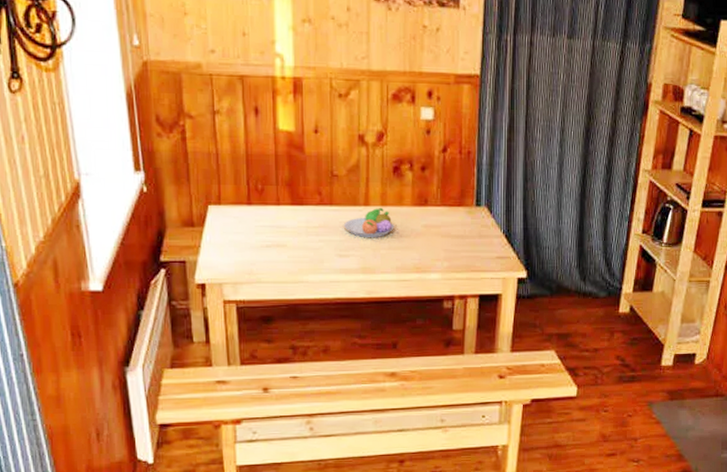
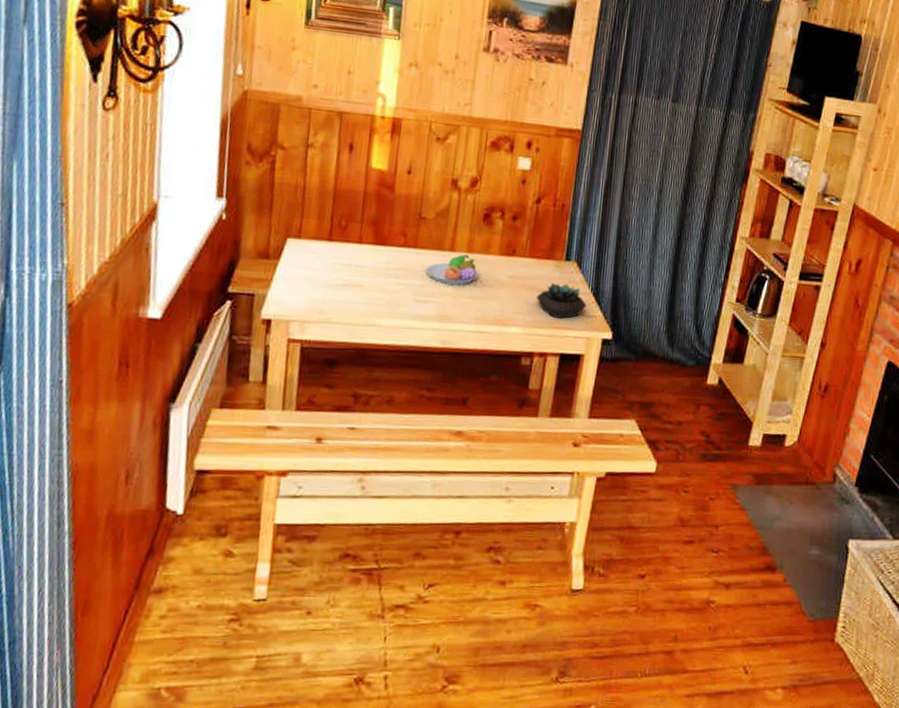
succulent plant: none [451,228,500,262] -> present [536,282,587,319]

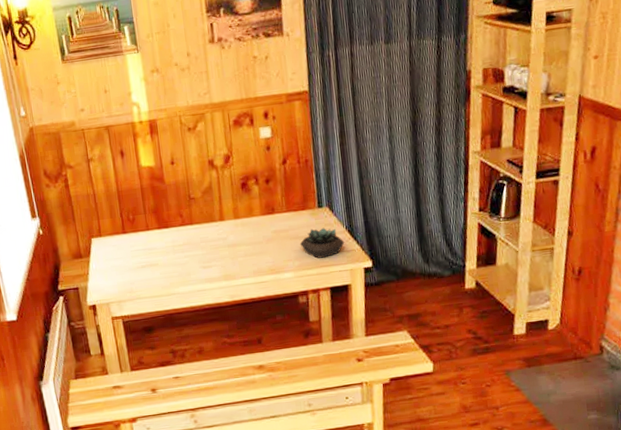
fruit bowl: present [426,253,478,285] -> none [204,220,248,249]

